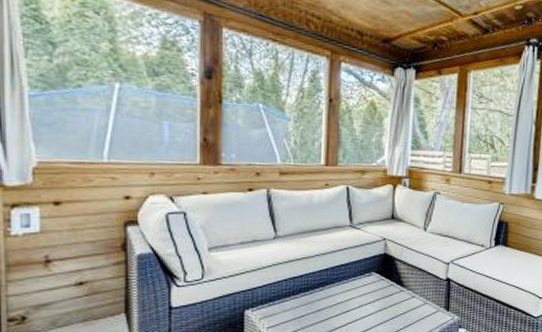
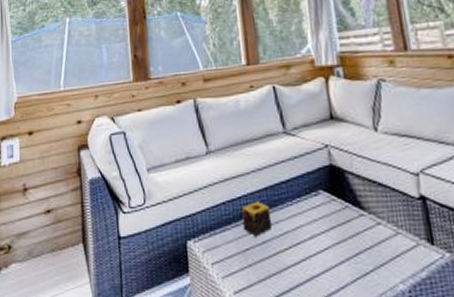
candle: none [302,279,328,306] -> present [242,201,273,236]

